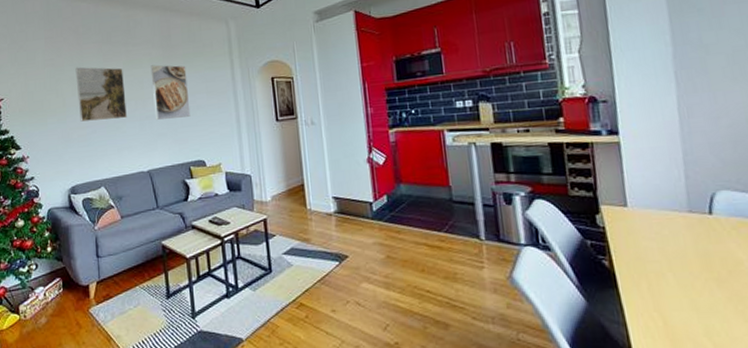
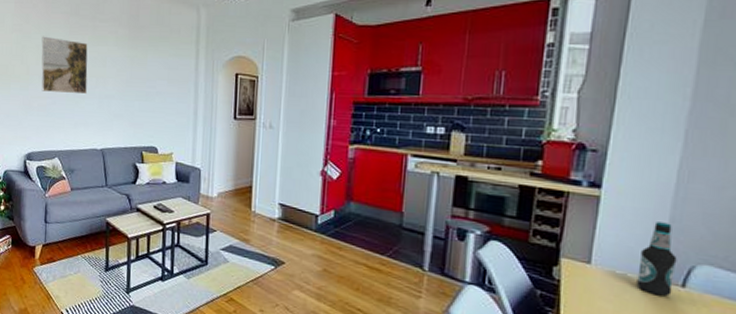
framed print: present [150,64,191,120] -> none [114,44,151,102]
bottle: none [667,157,703,226] -> present [636,222,677,297]

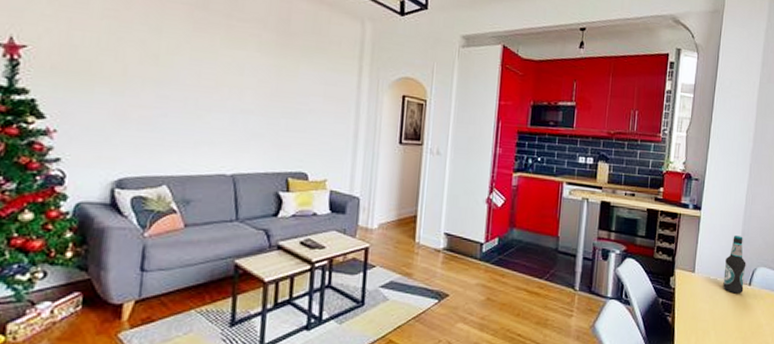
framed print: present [41,36,88,95] -> none [145,28,219,107]

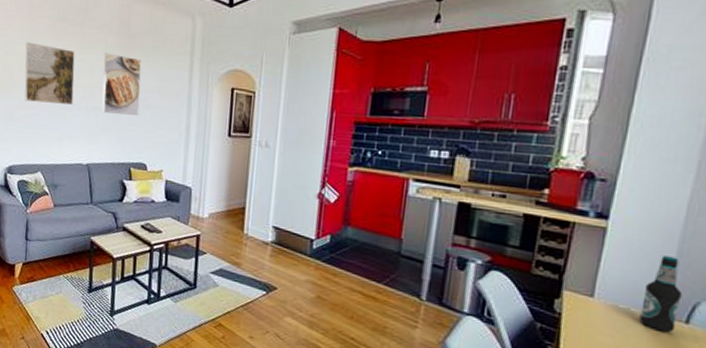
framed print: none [145,28,219,107] -> present [24,41,75,106]
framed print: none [253,50,304,120] -> present [102,53,142,115]

